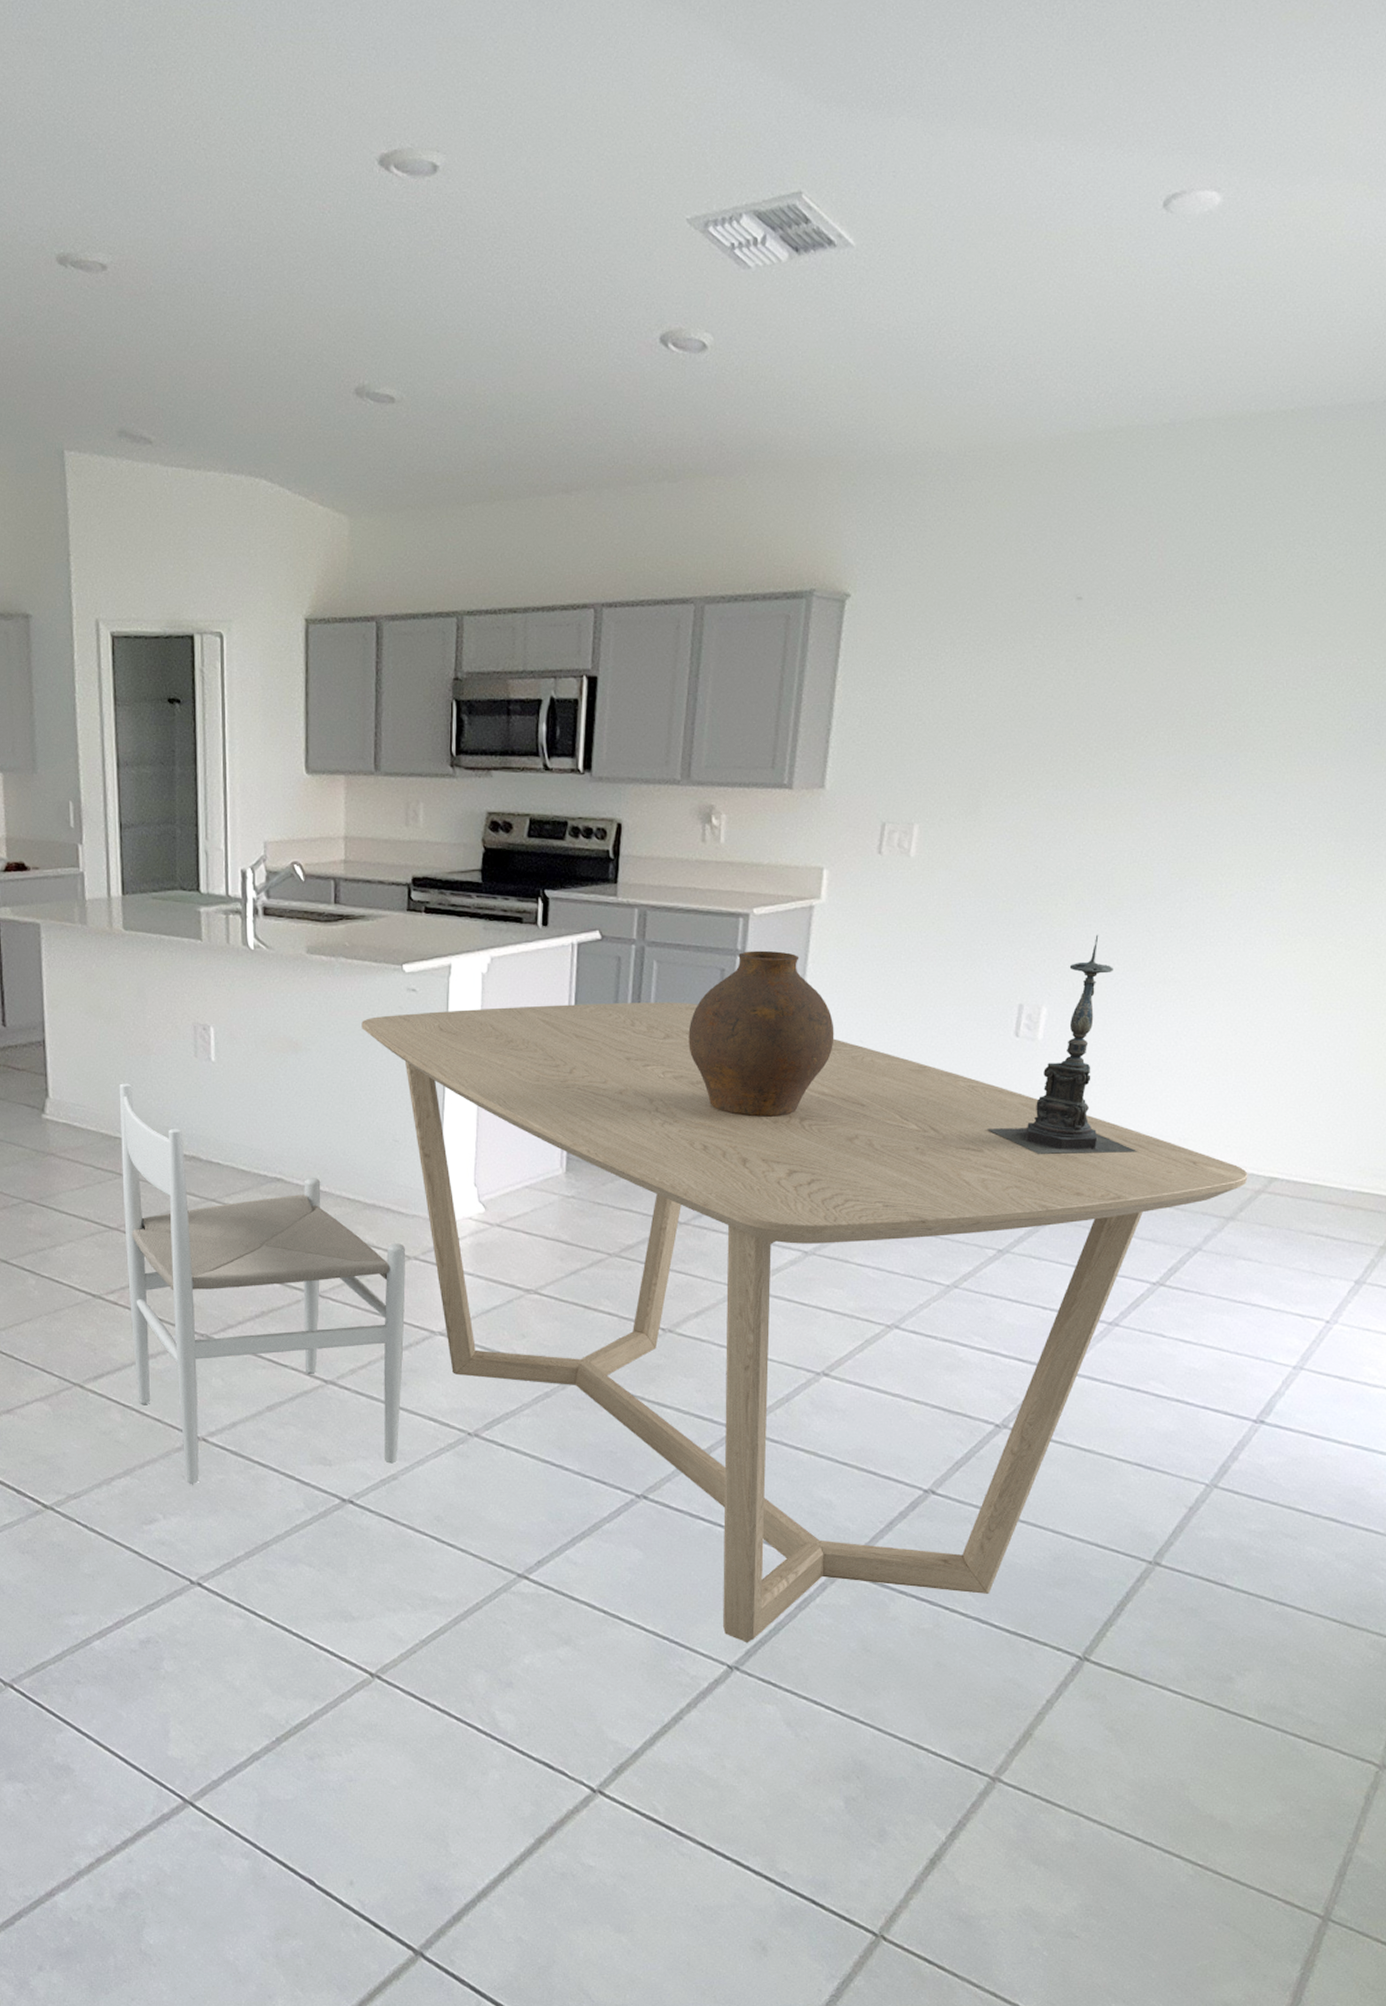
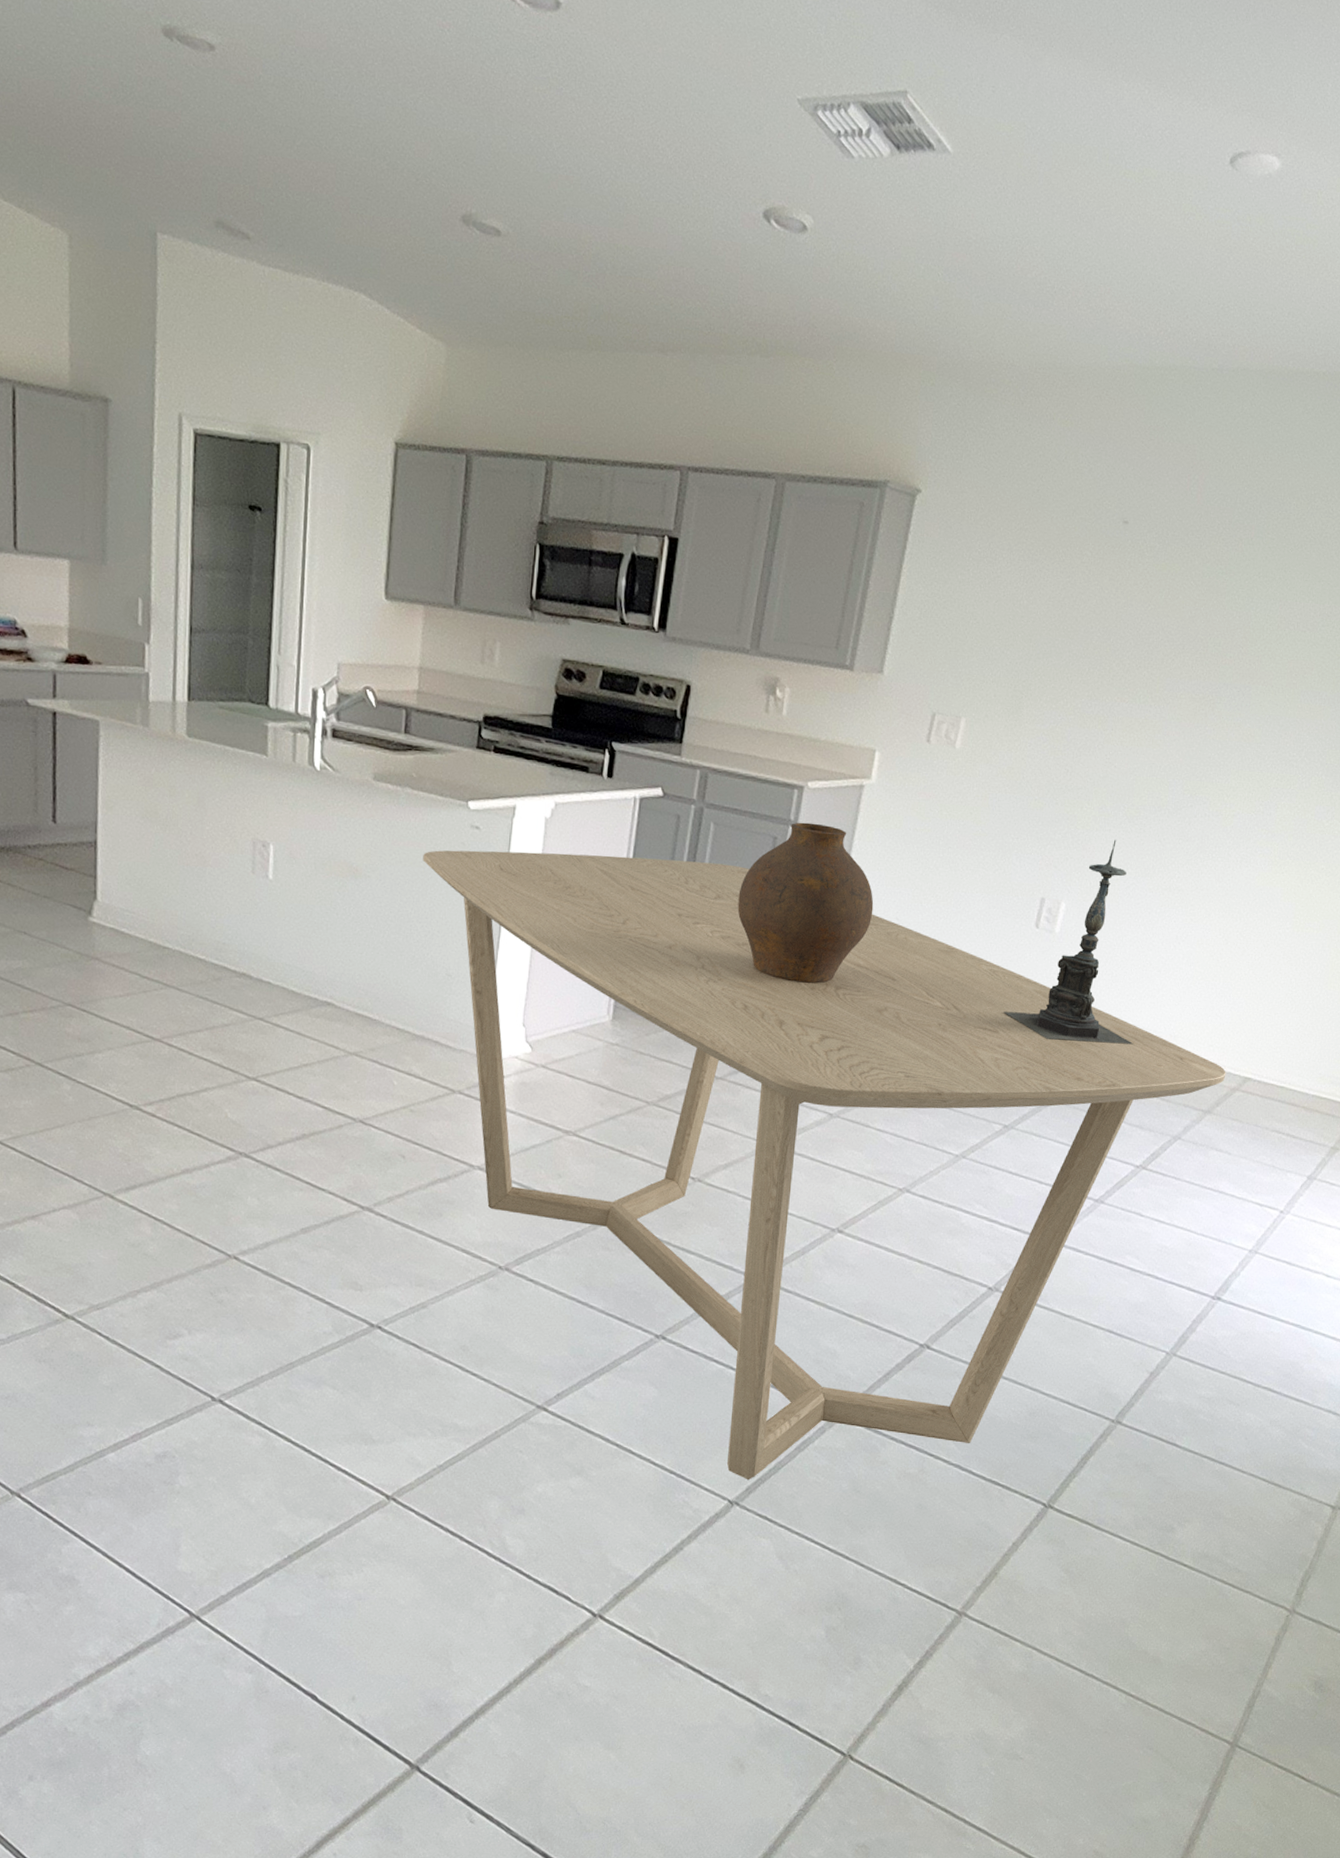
chair: present [119,1083,406,1484] -> none [167,893,451,1301]

